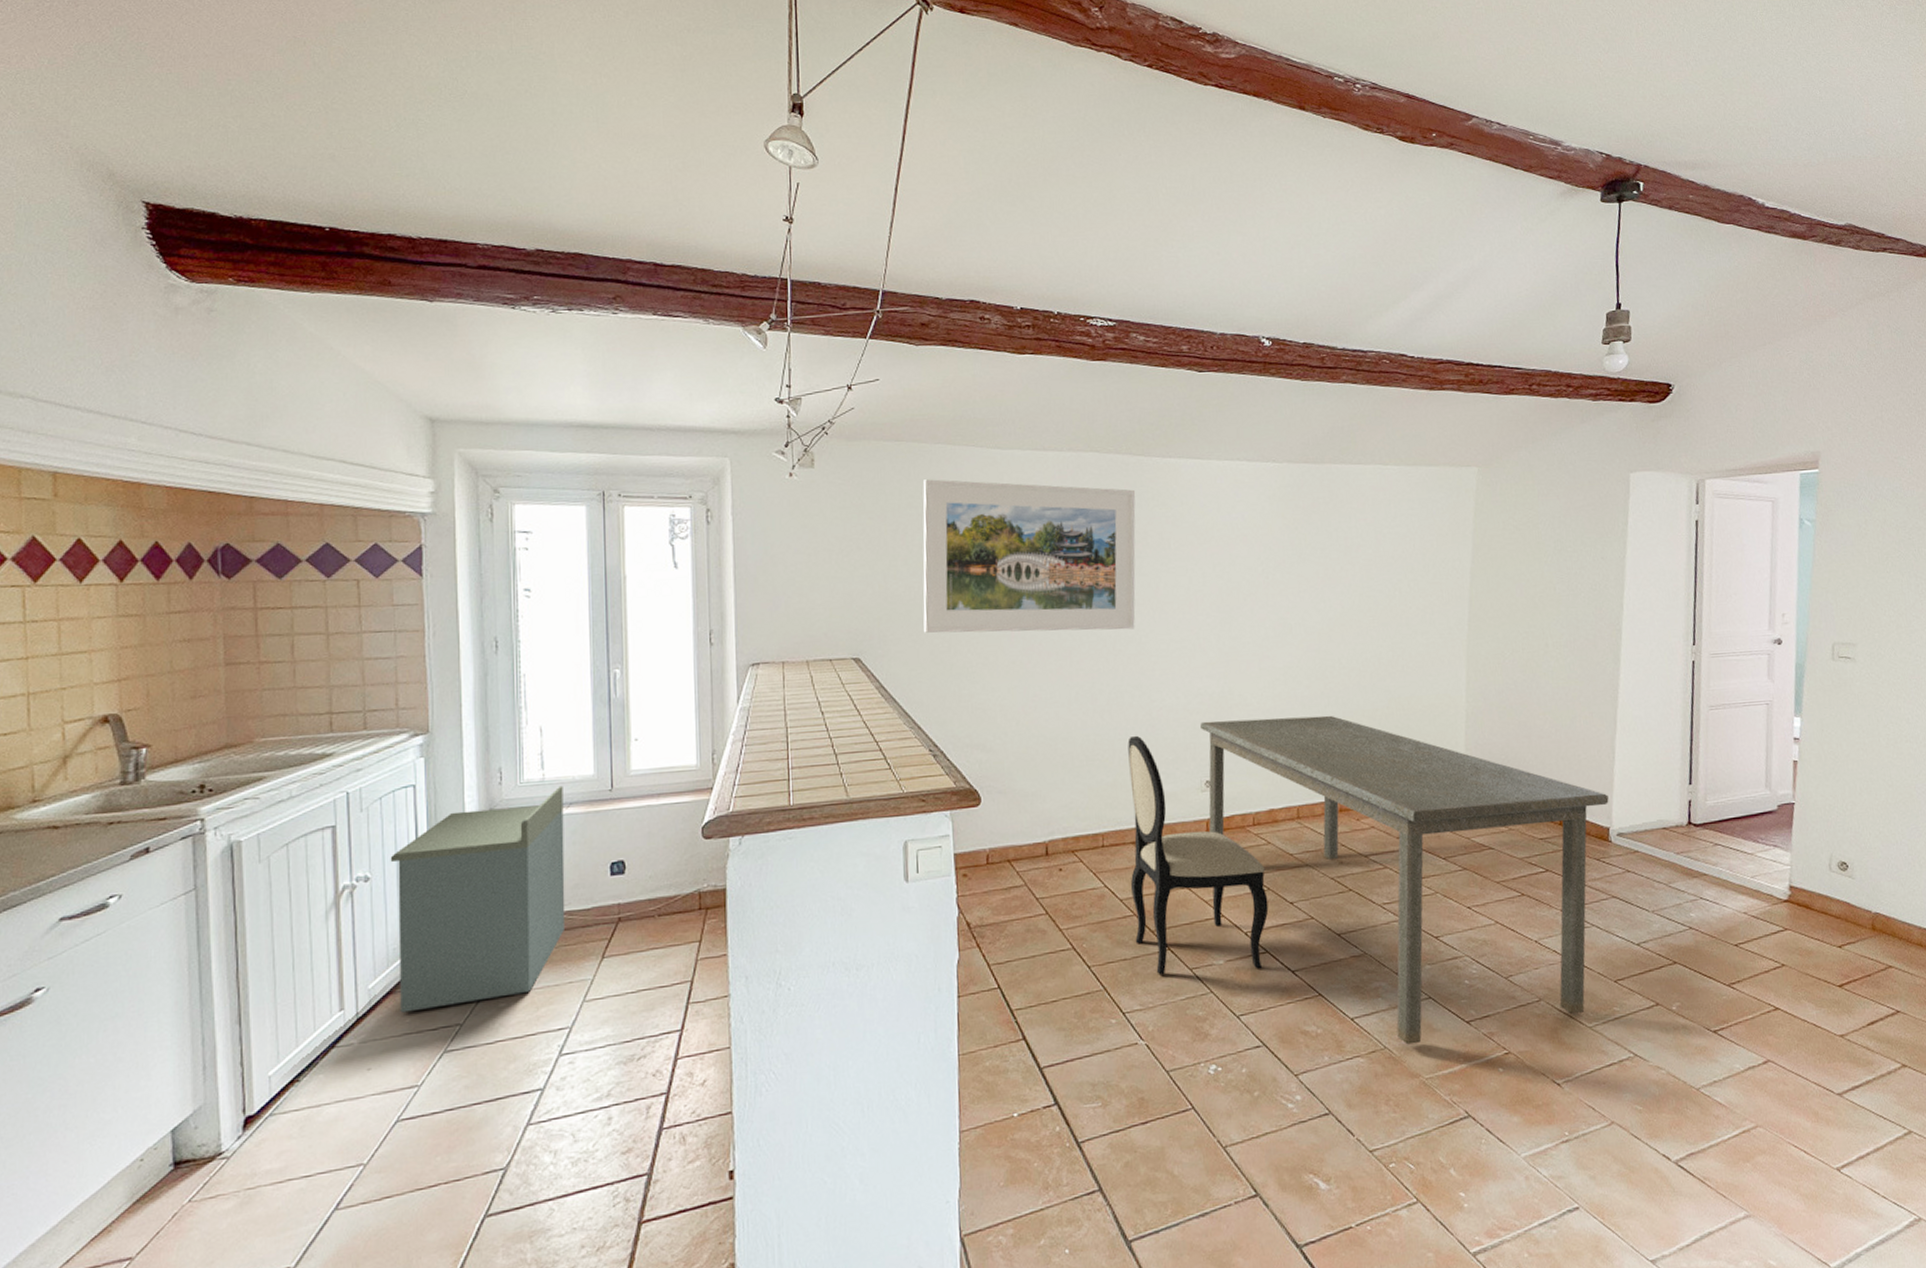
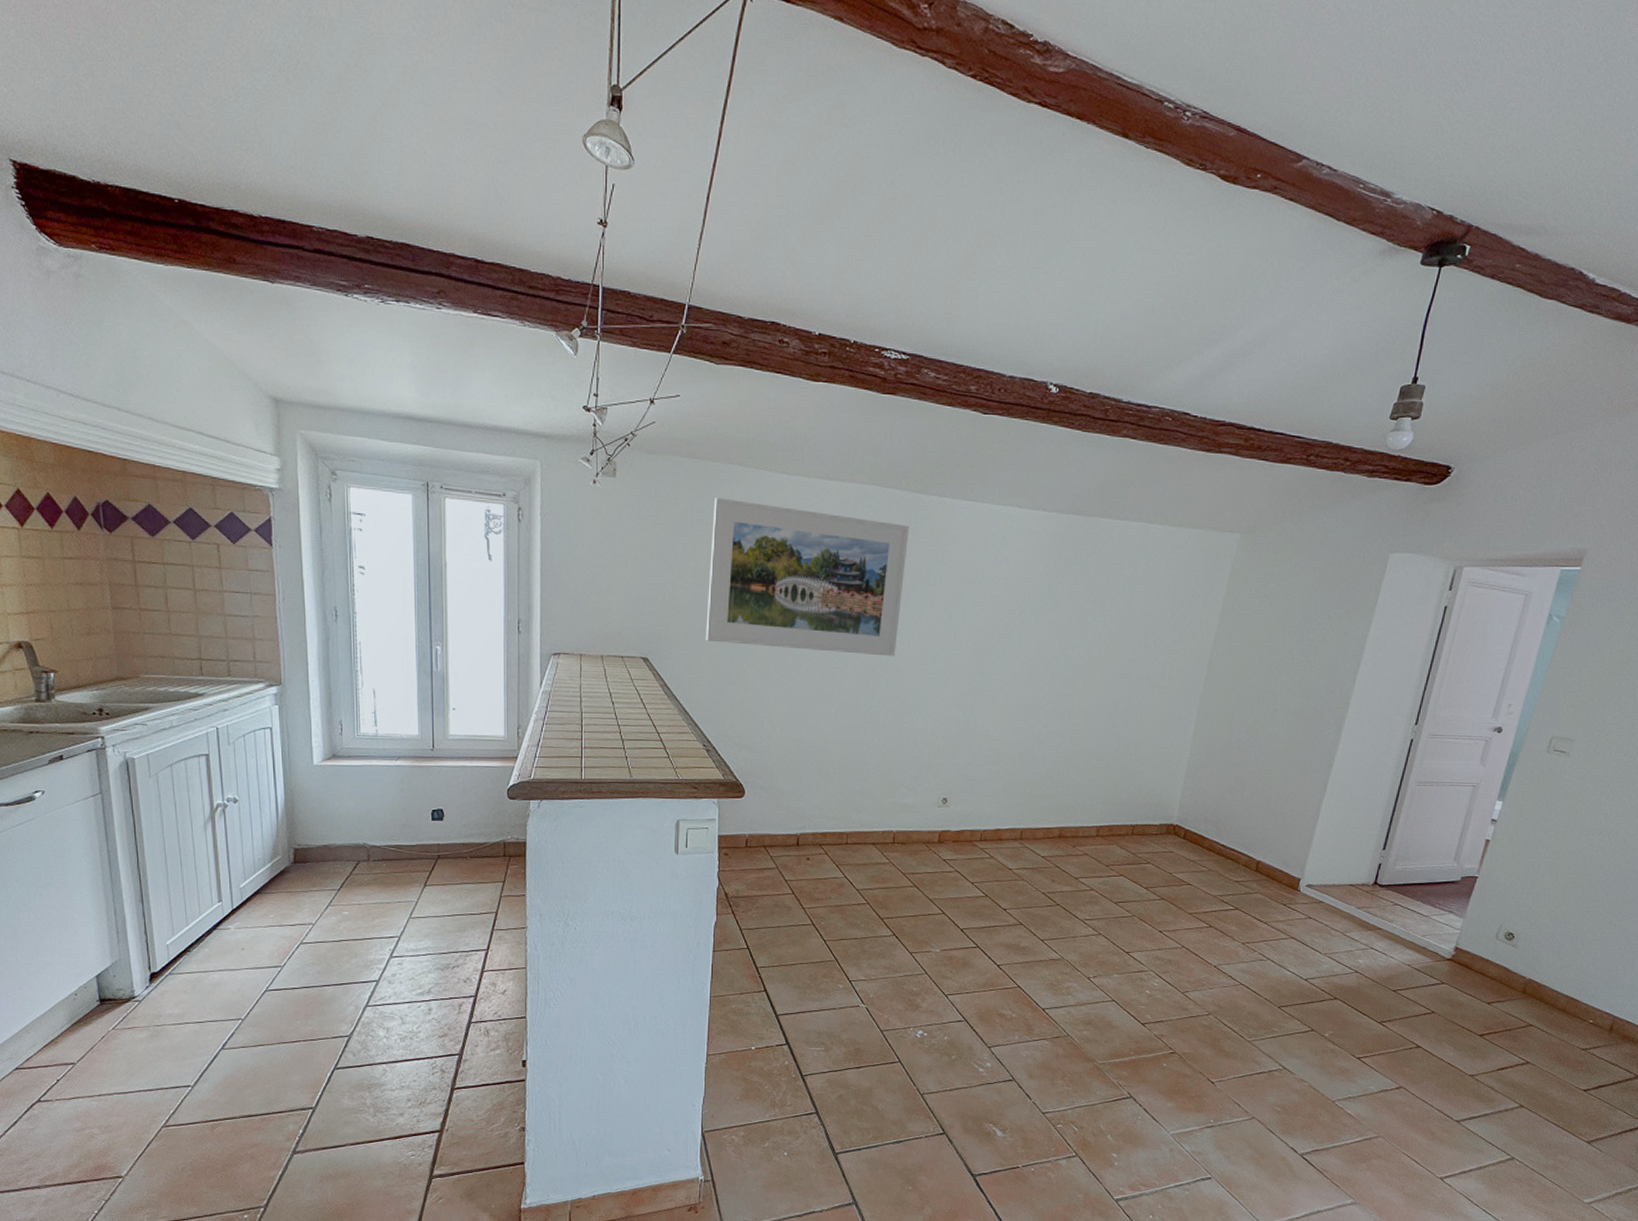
storage cabinet: present [390,785,566,1013] -> none [253,741,395,910]
dining chair: present [1128,735,1269,976] -> none [866,751,986,960]
dining table: present [1200,715,1609,1045] -> none [941,746,1305,1036]

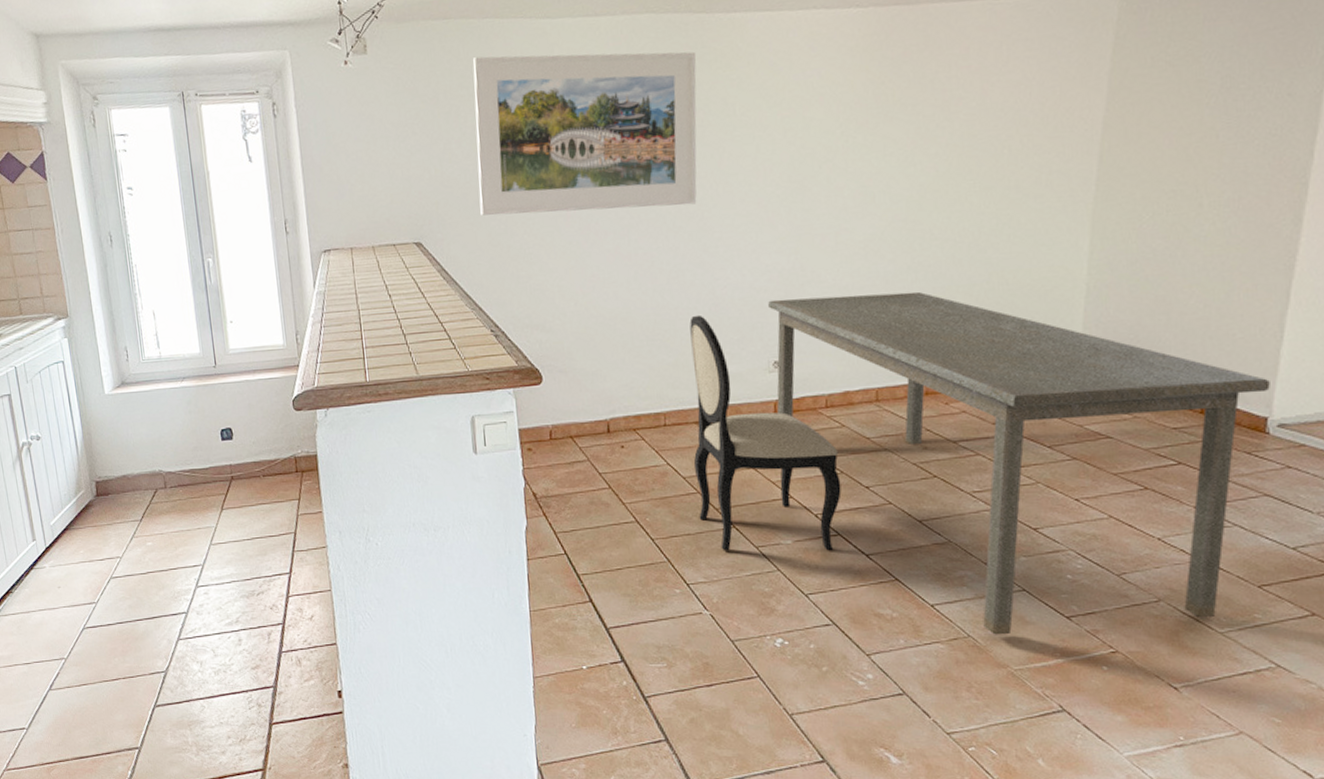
dining chair: none [866,751,986,960] -> present [689,314,842,551]
dining table: none [941,746,1305,1036] -> present [768,291,1270,635]

